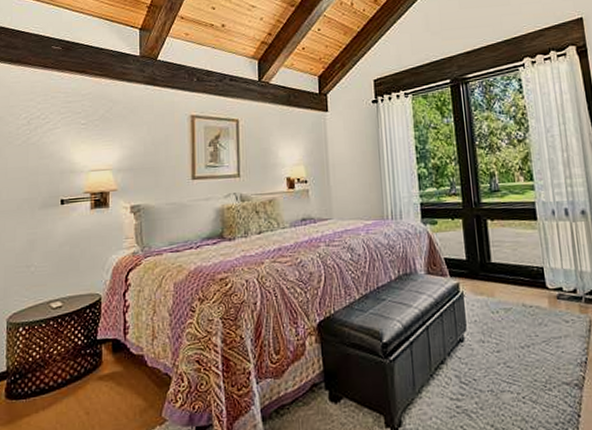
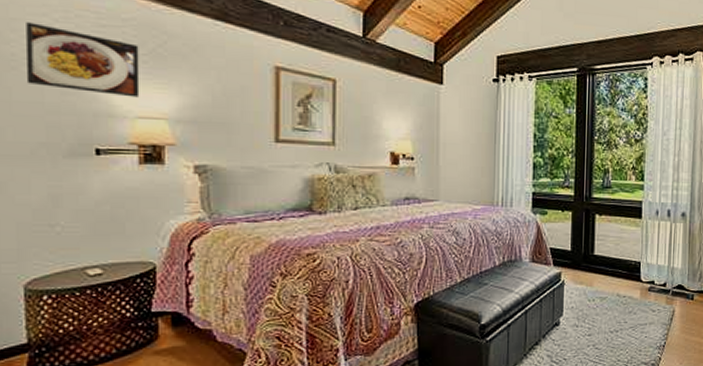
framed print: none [17,107,93,155] -> present [25,22,140,98]

